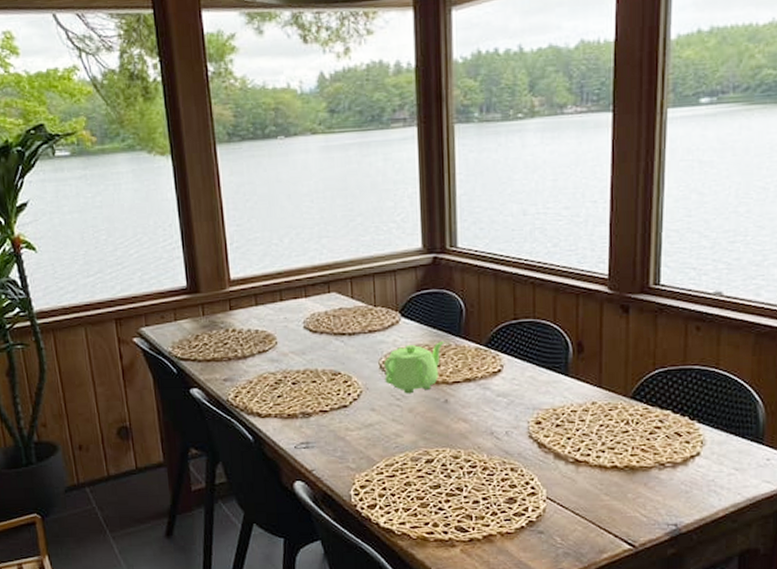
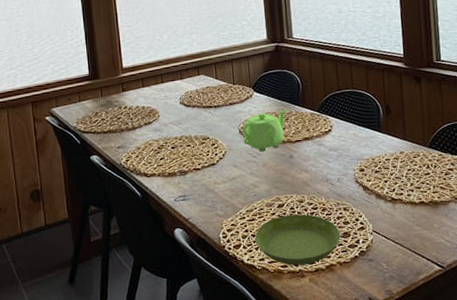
saucer: none [394,472,504,533] -> present [254,214,341,266]

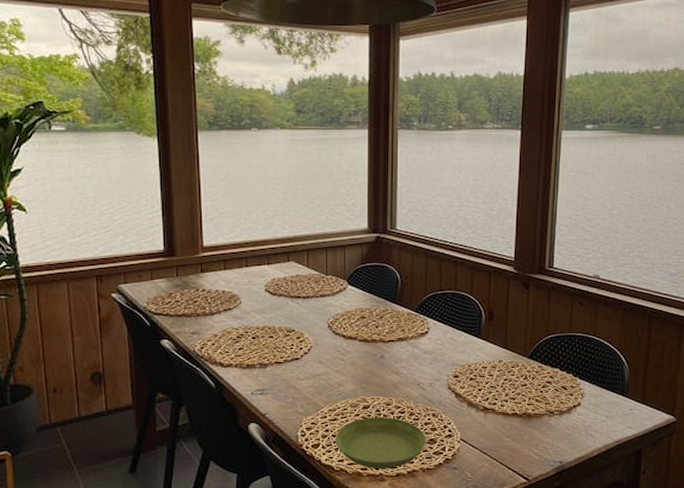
teapot: present [242,109,287,152] -> none [332,307,382,350]

